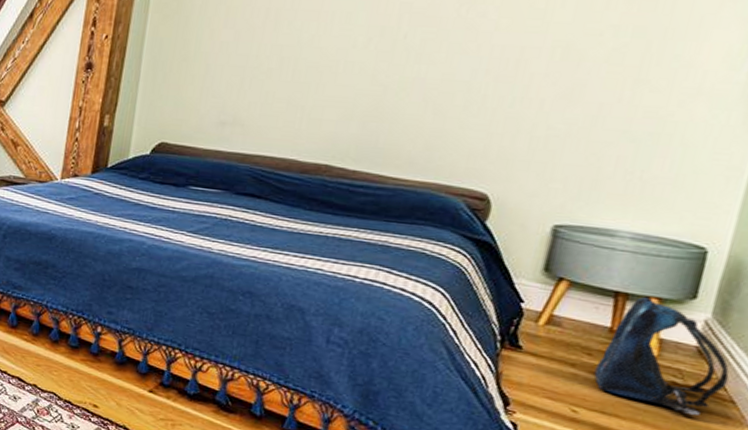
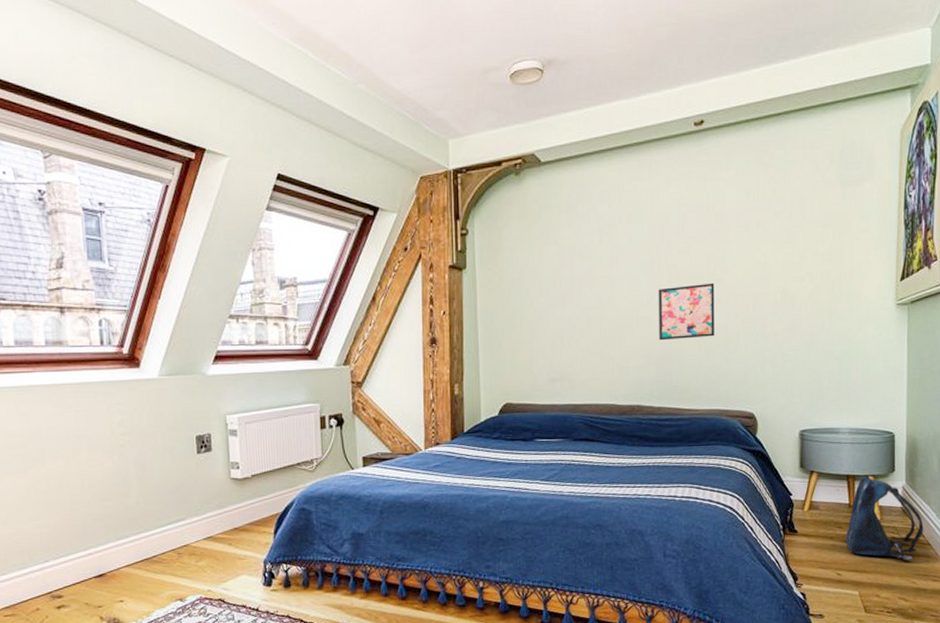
wall art: none [370,28,463,95] -> present [658,282,715,341]

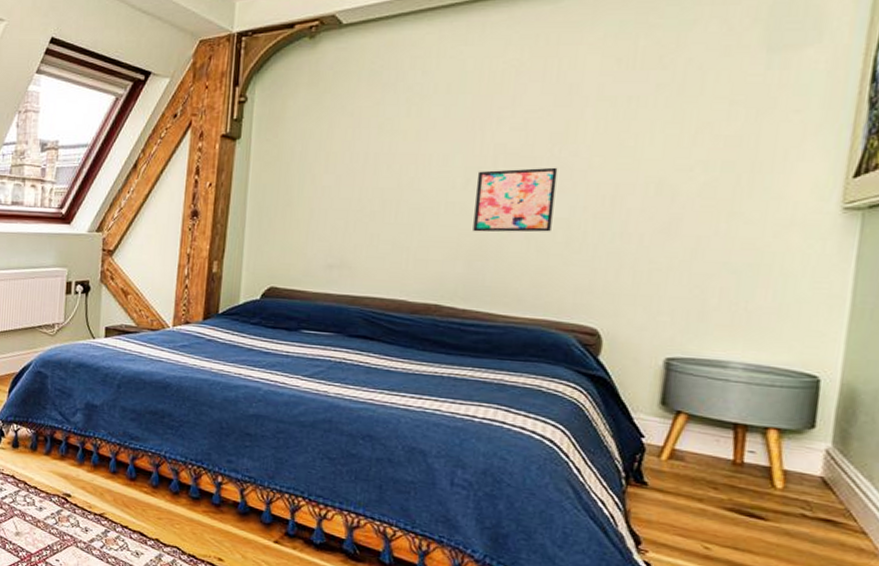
backpack: present [845,476,924,560] -> none [722,428,857,549]

